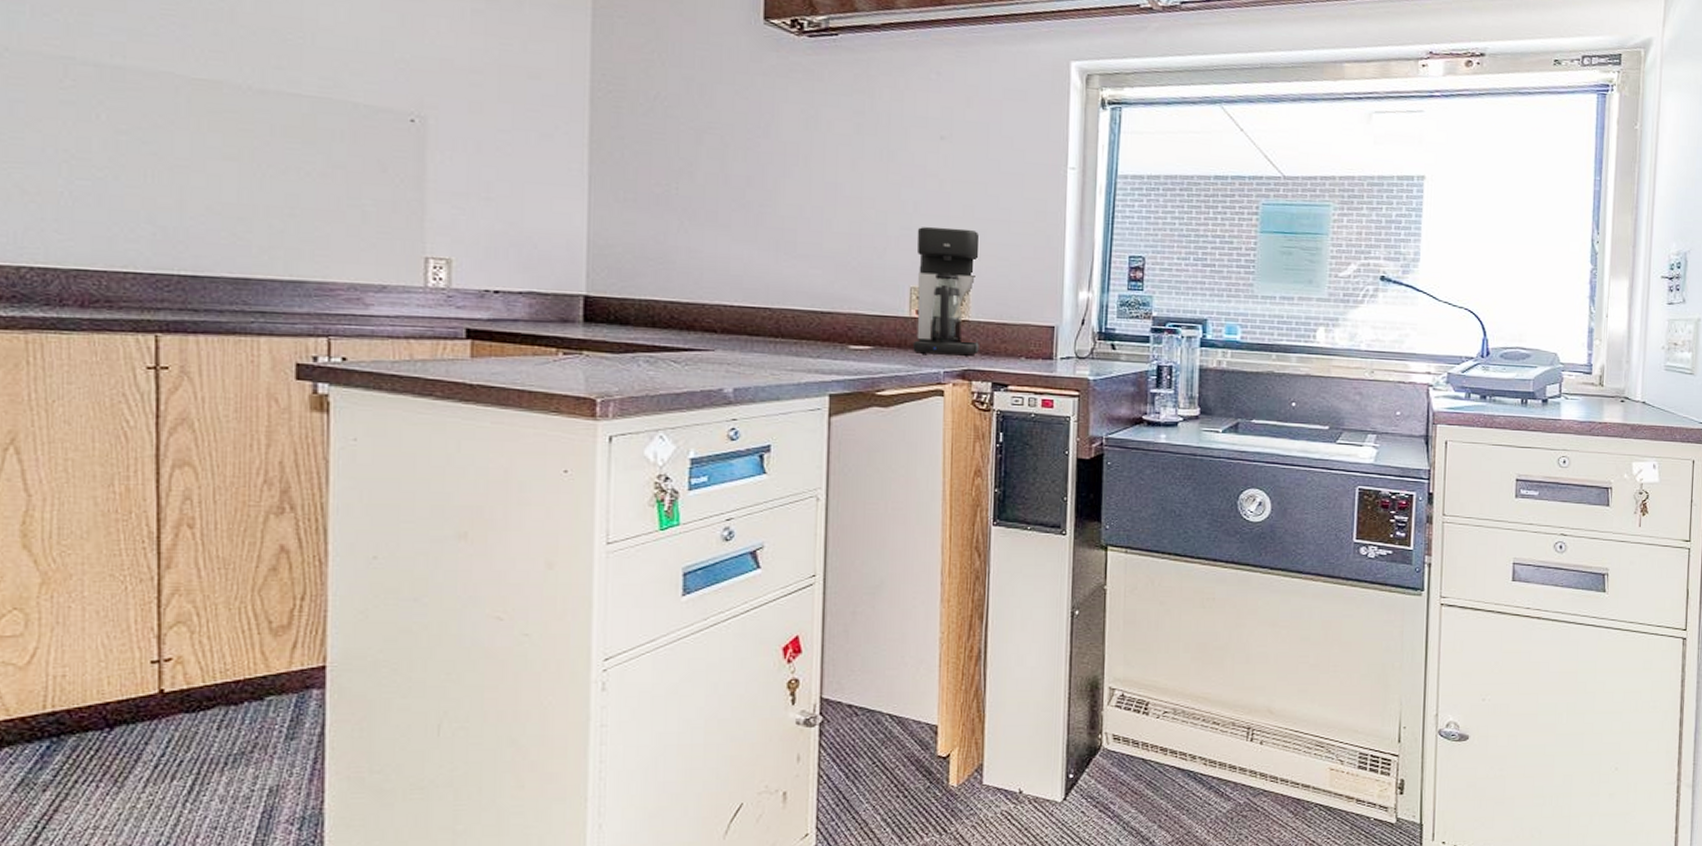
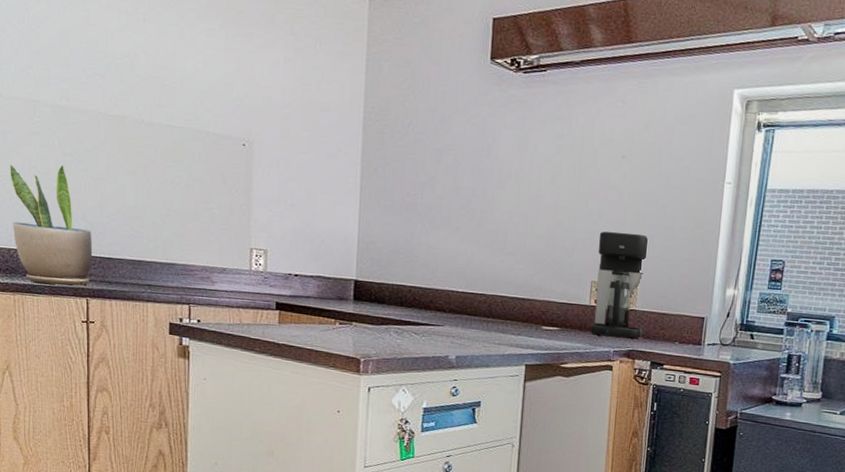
potted plant: none [20,146,166,318] -> present [10,164,93,286]

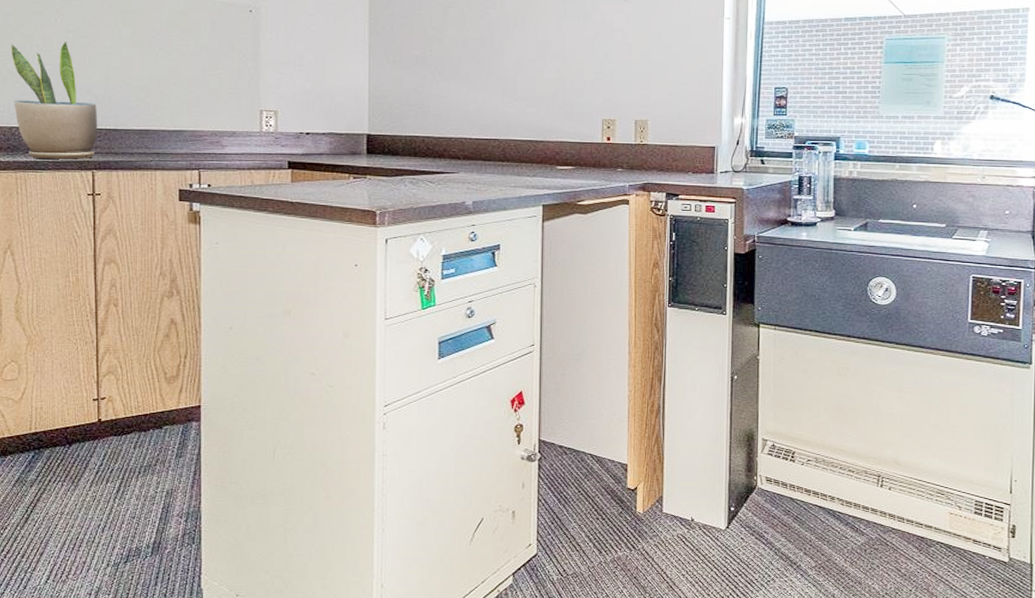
coffee maker: present [590,231,649,339] -> none [605,71,656,172]

